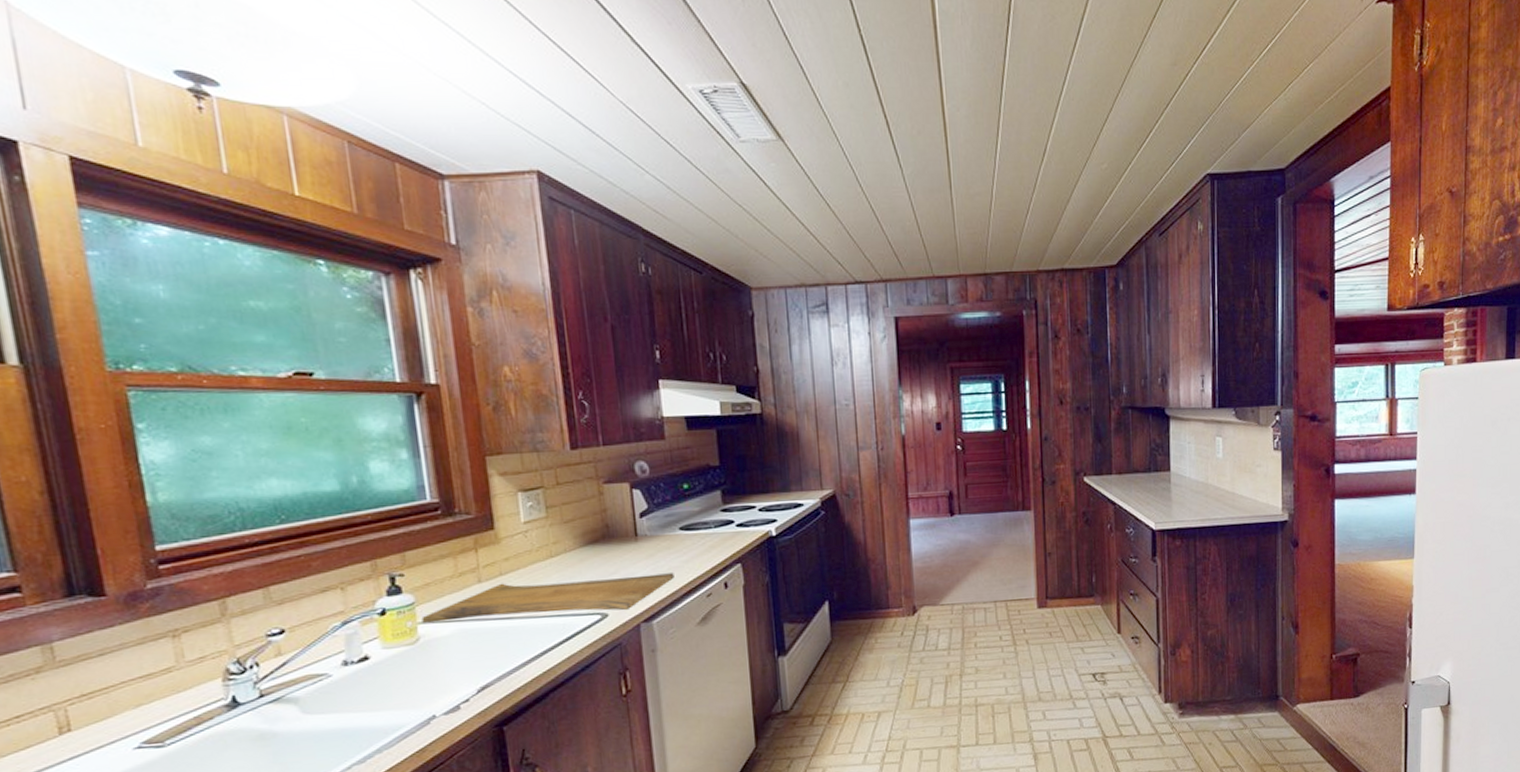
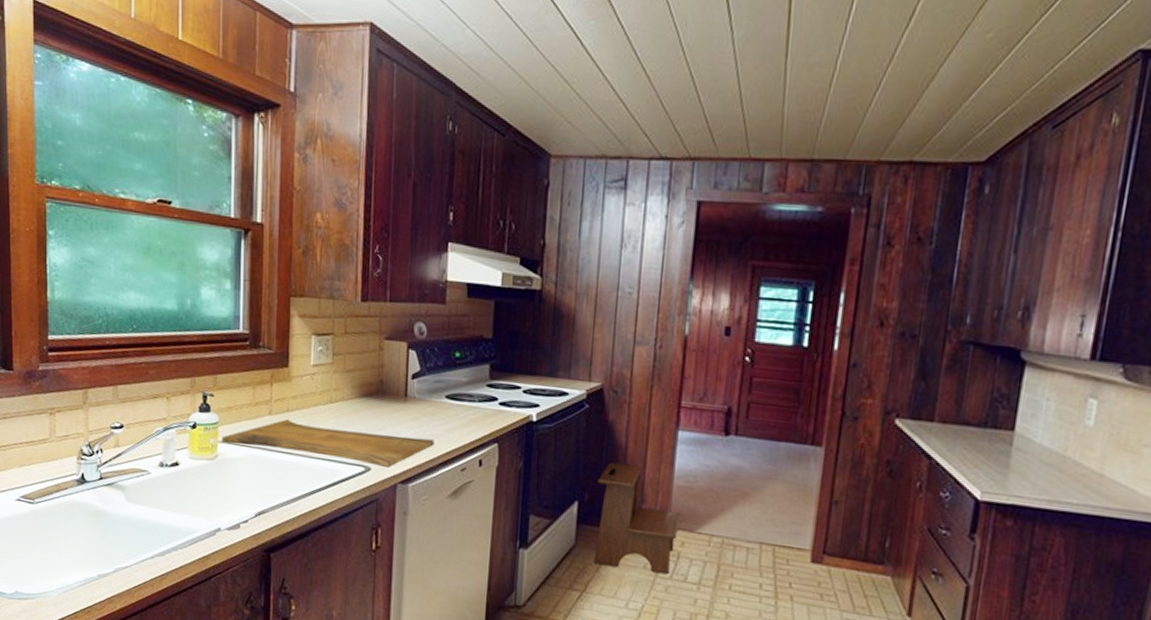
step stool: none [843,557,924,654] -> present [593,462,681,575]

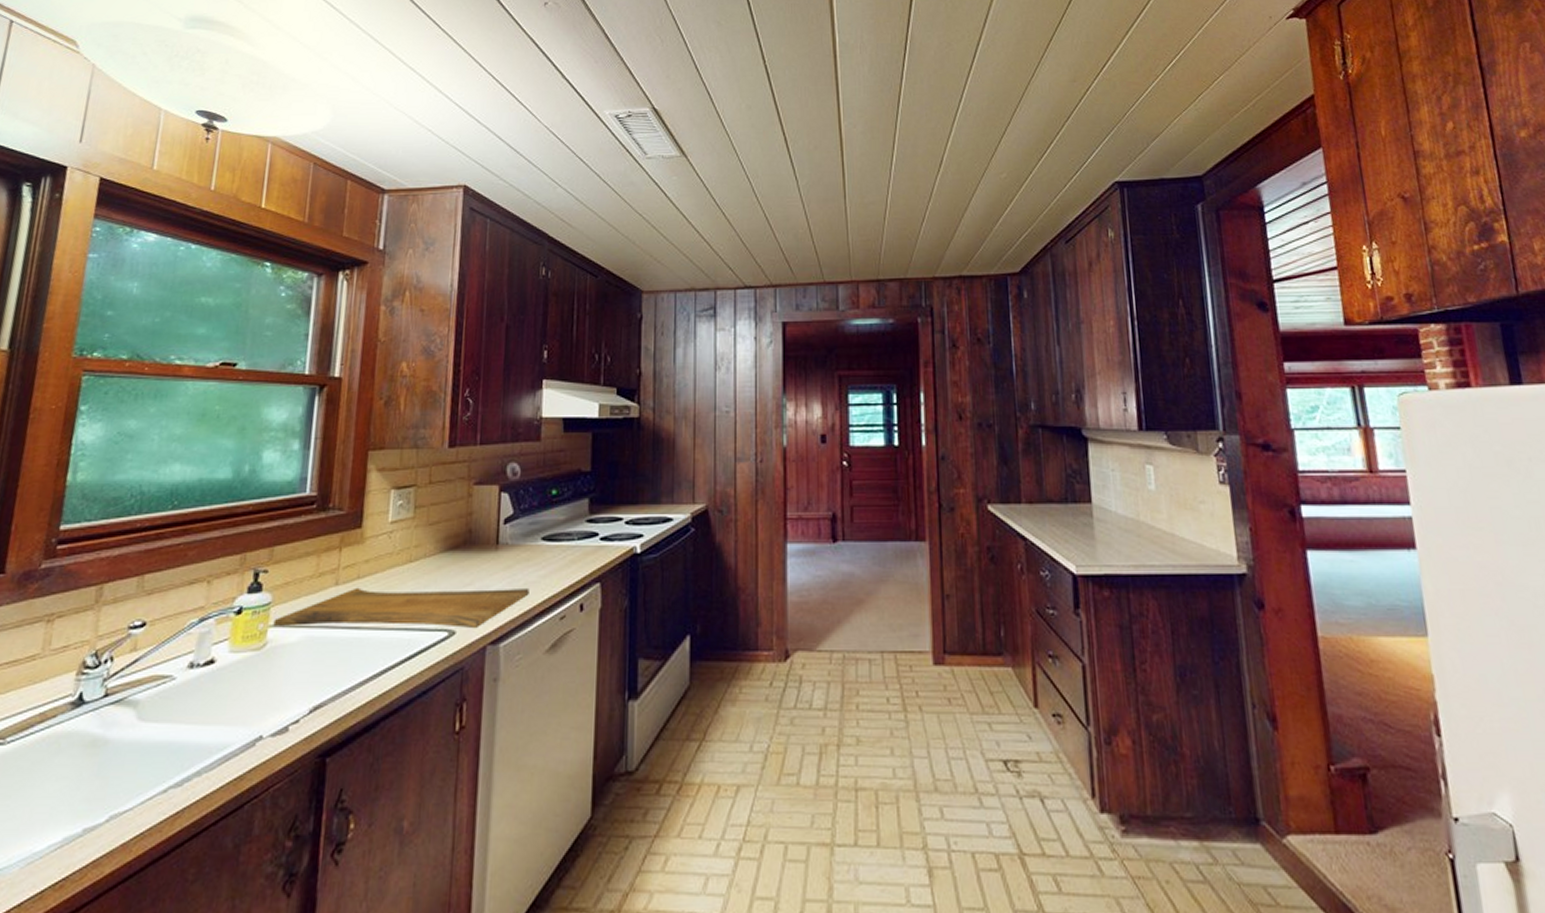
step stool: present [593,462,681,575] -> none [709,586,798,705]

